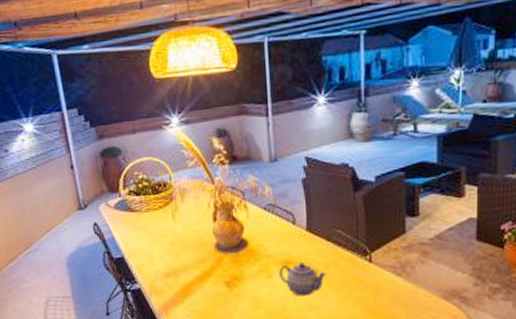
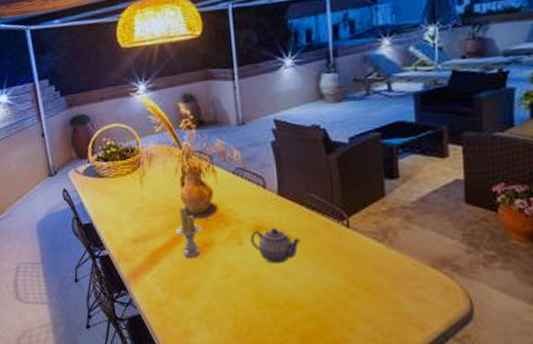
candle: none [207,242,233,292] -> present [176,207,202,259]

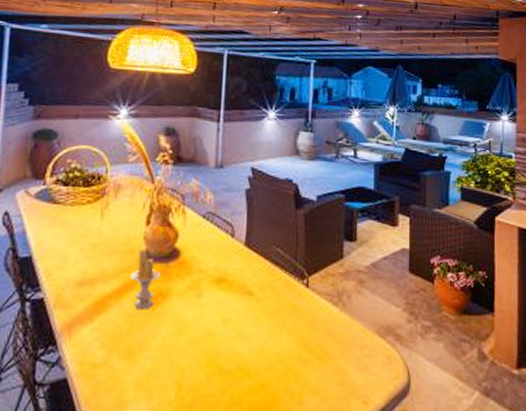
teapot: present [251,228,301,264] -> none [210,282,262,322]

